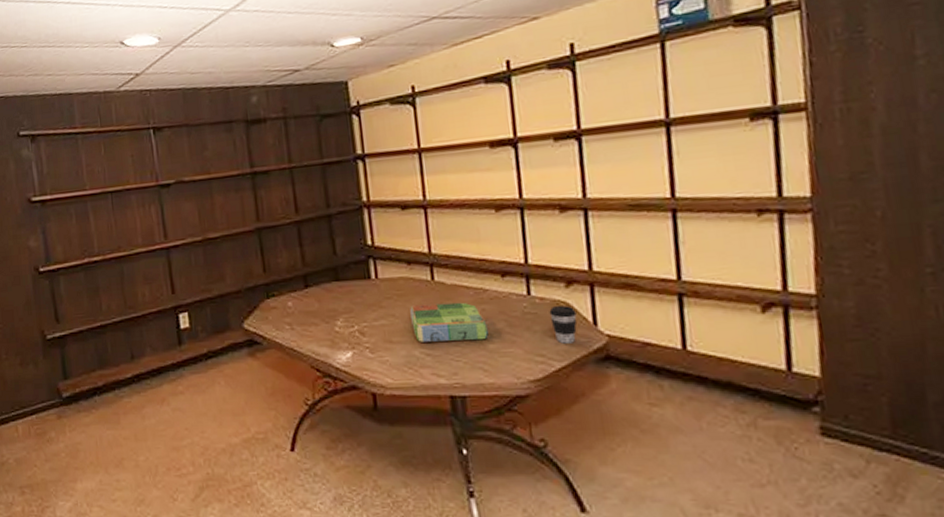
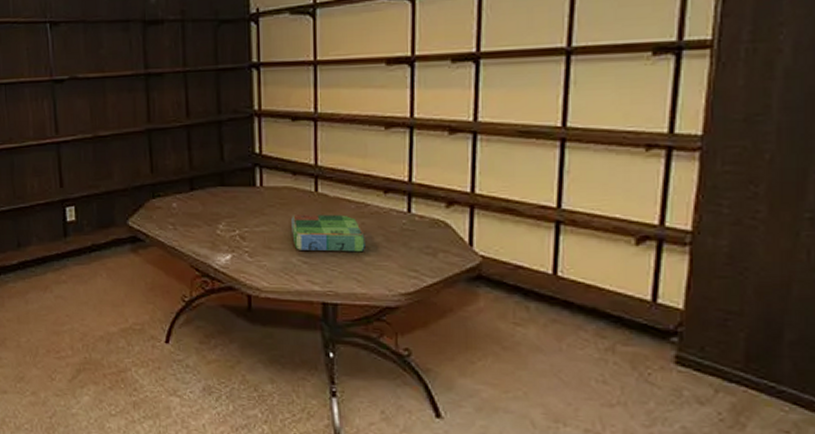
coffee cup: present [549,306,578,344] -> none [427,225,454,261]

